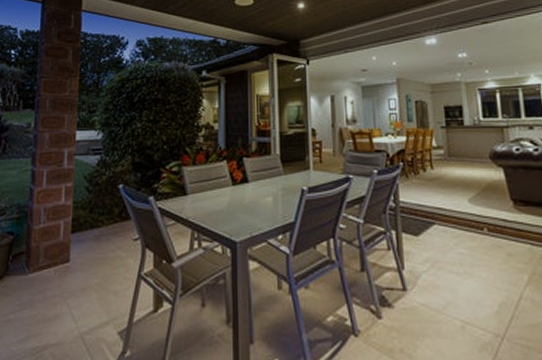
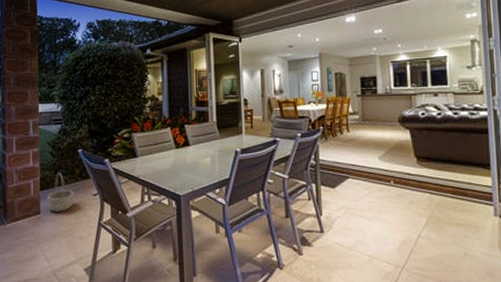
basket: none [79,211,111,260] -> present [47,172,74,212]

